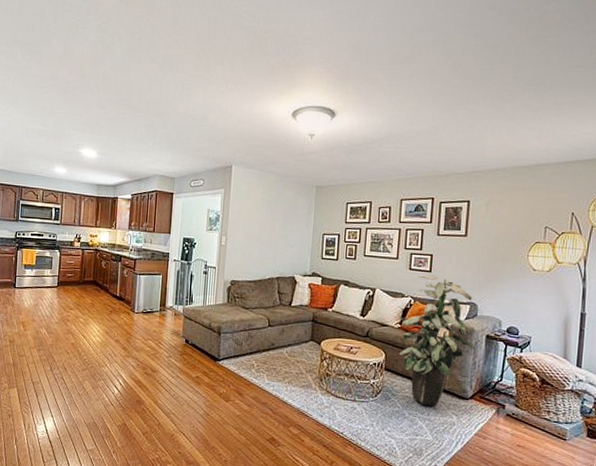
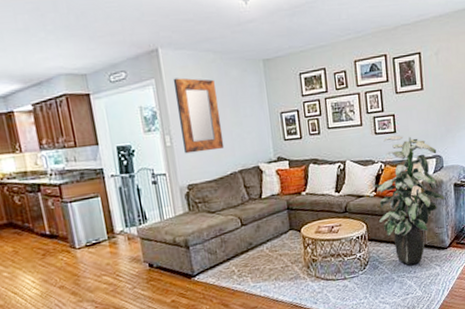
home mirror: none [235,191,272,256] -> present [173,78,225,154]

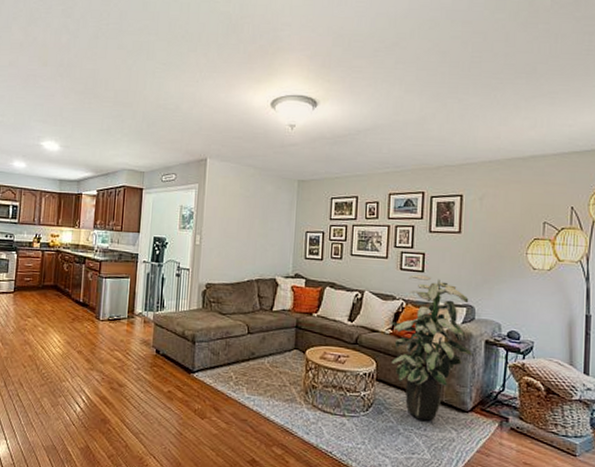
home mirror: present [173,78,225,154] -> none [210,186,250,256]

